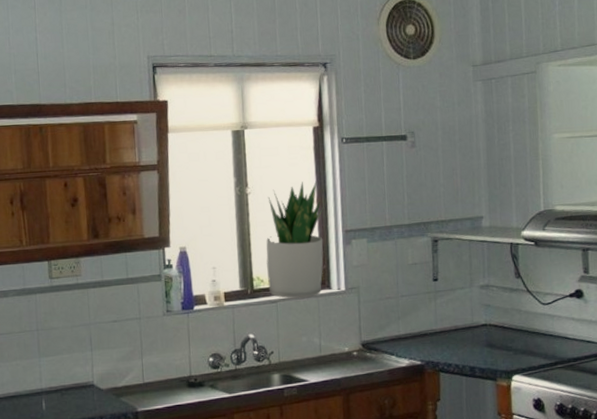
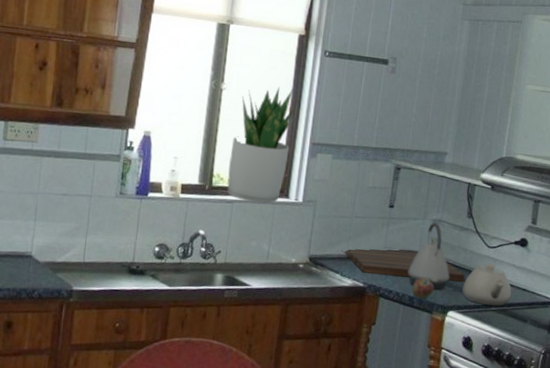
cutting board: none [393,320,524,350] -> present [341,247,465,282]
kettle: none [464,287,508,356] -> present [408,221,450,290]
fruit: none [471,345,495,368] -> present [411,277,435,300]
teapot: none [523,320,576,364] -> present [462,262,512,307]

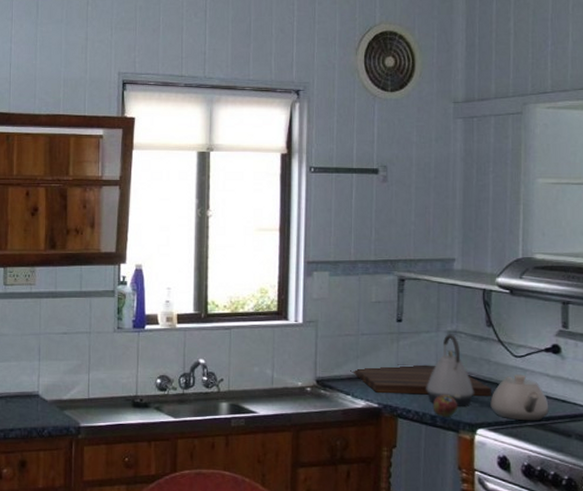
planter: present [227,87,296,204] -> none [223,208,287,327]

